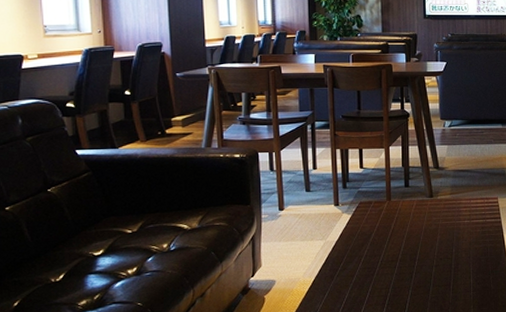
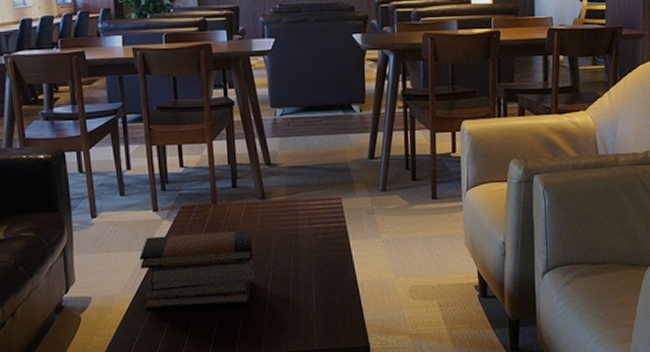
book stack: none [320,223,423,291] -> present [139,230,257,309]

